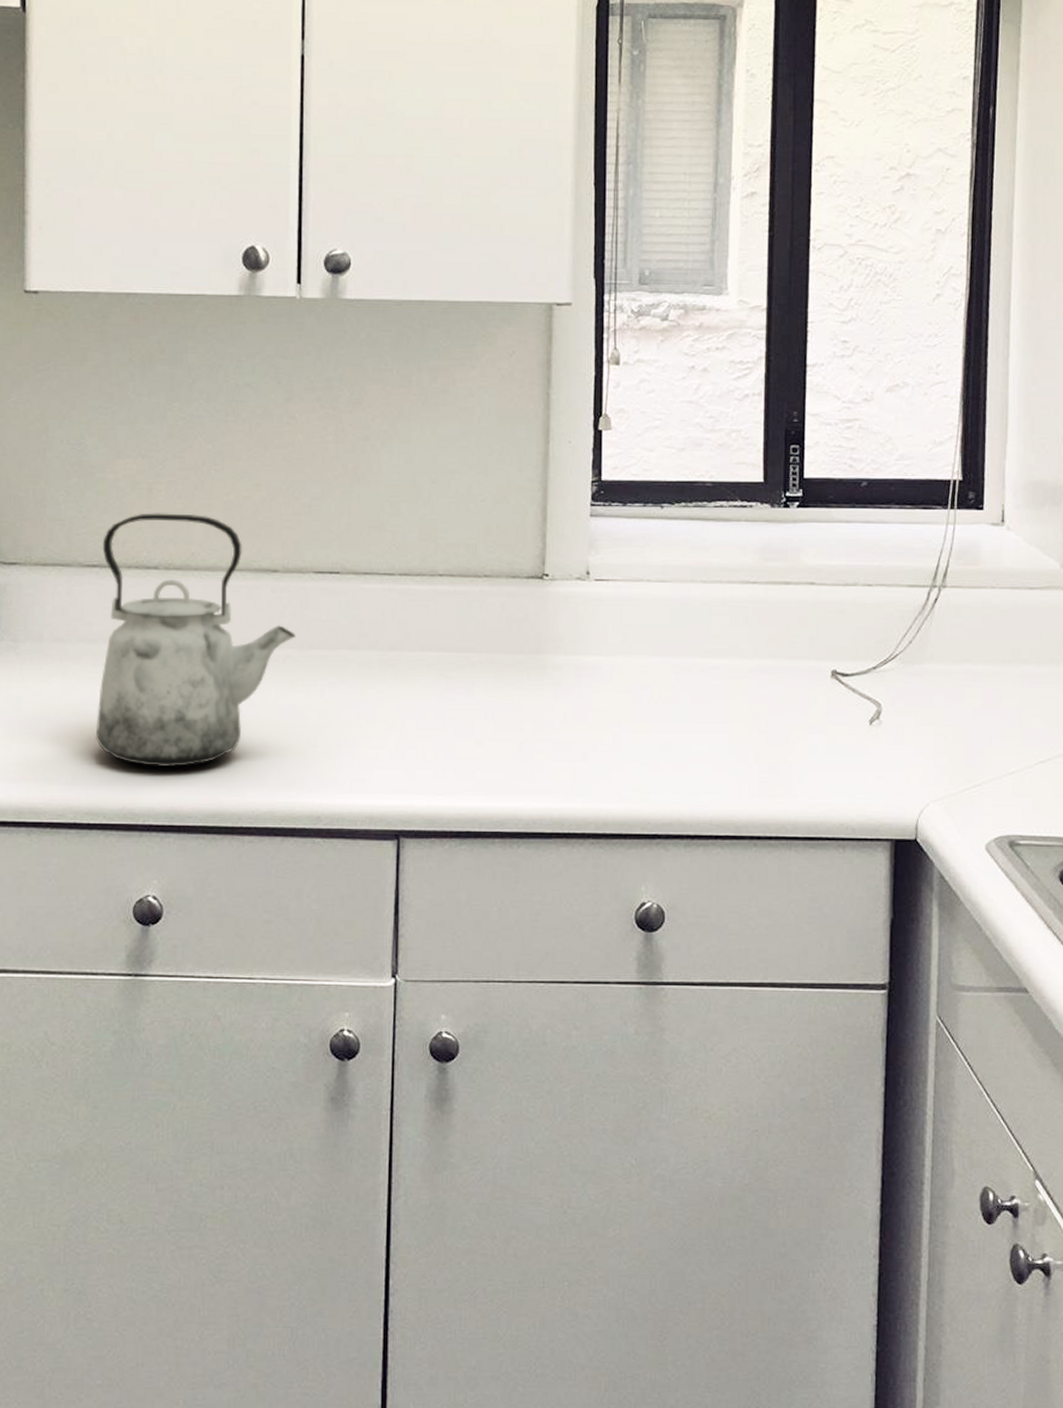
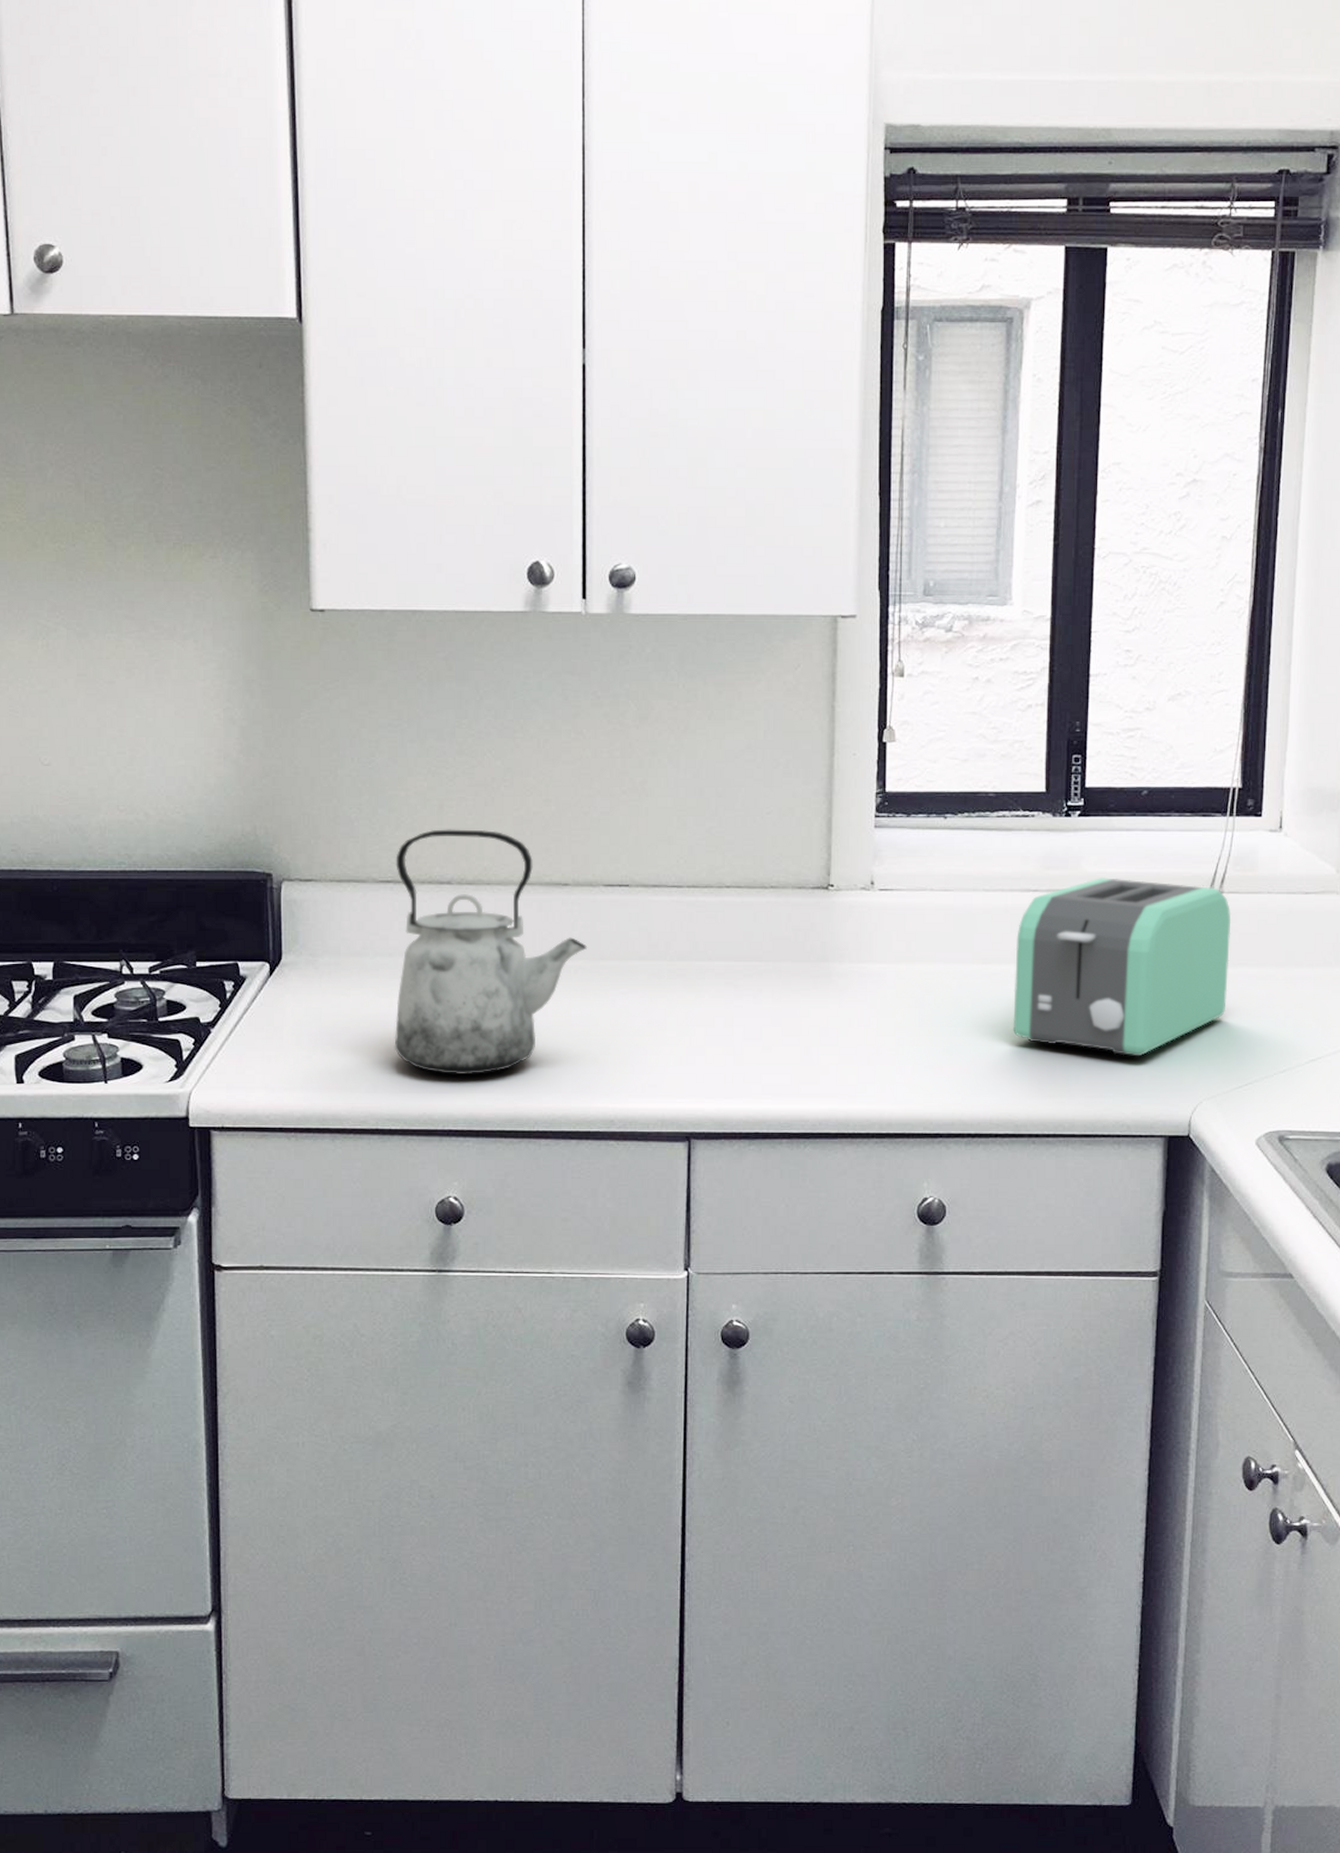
toaster: none [733,569,955,756] -> present [1013,876,1232,1057]

